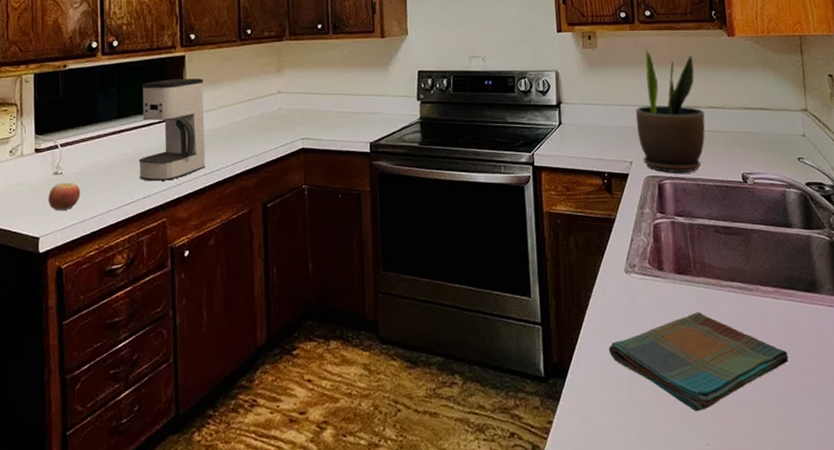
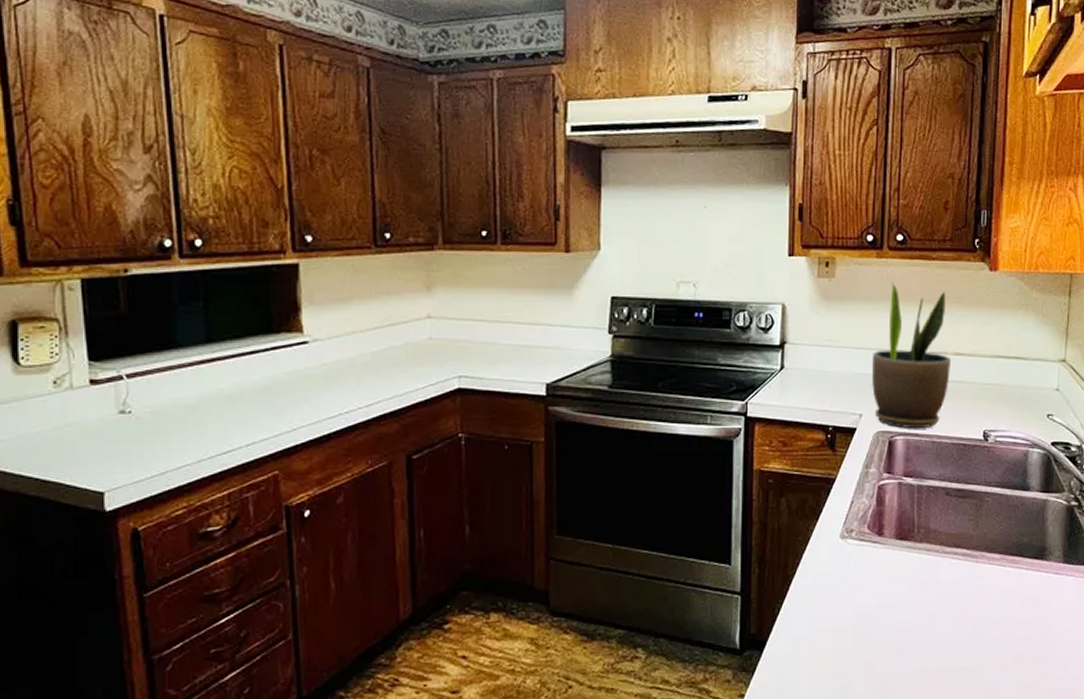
apple: present [48,182,81,210] -> none [113,424,159,458]
coffee maker: present [138,78,206,181] -> none [238,294,331,425]
dish towel: present [608,312,789,412] -> none [813,580,1006,682]

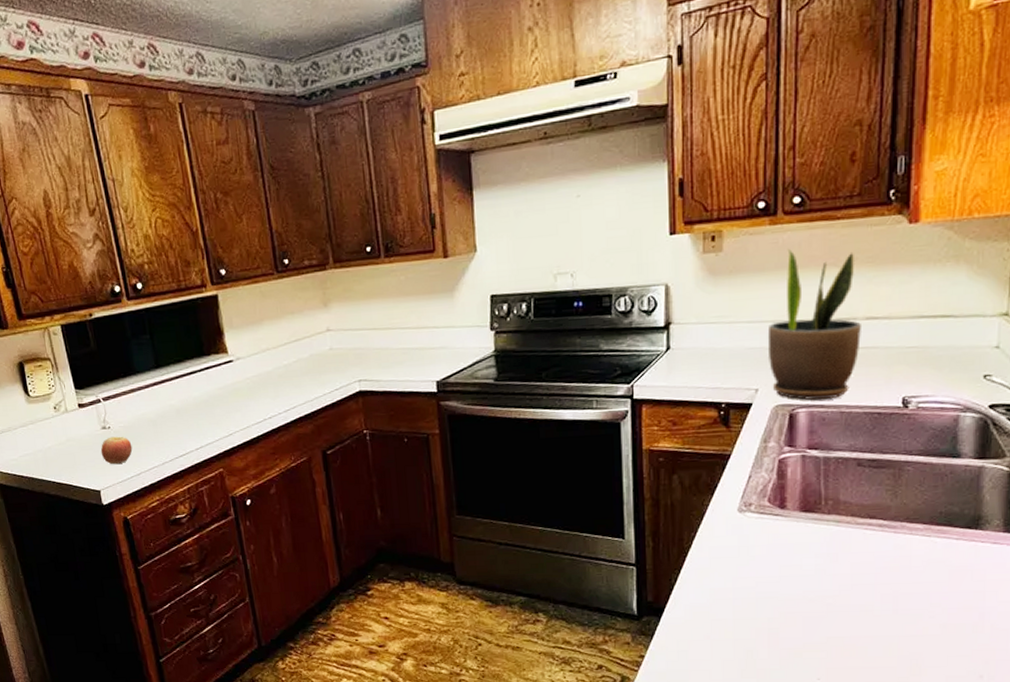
apple: none [113,424,159,458] -> present [100,436,133,464]

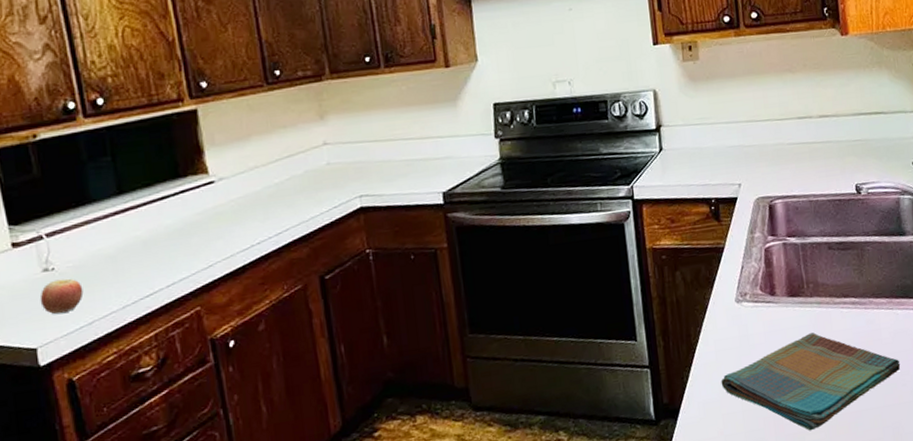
dish towel: none [712,551,931,649] -> present [721,332,901,431]
potted plant: present [767,249,861,400] -> none [743,58,818,192]

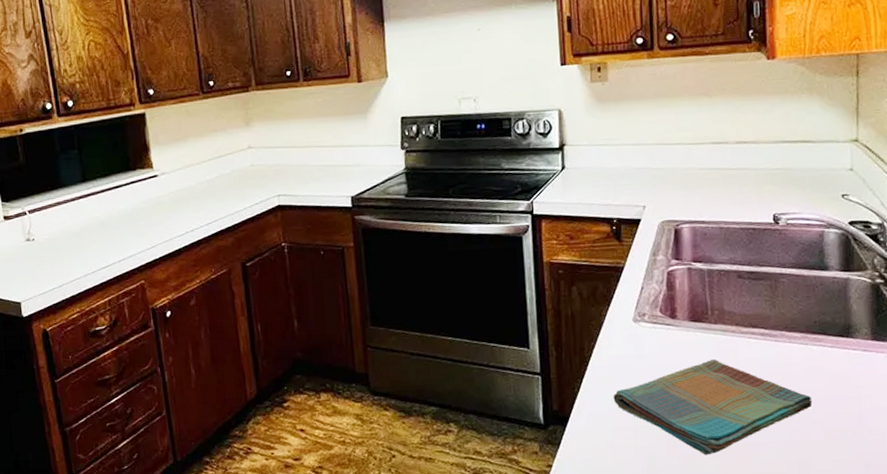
apple: present [39,278,84,314] -> none [23,248,56,276]

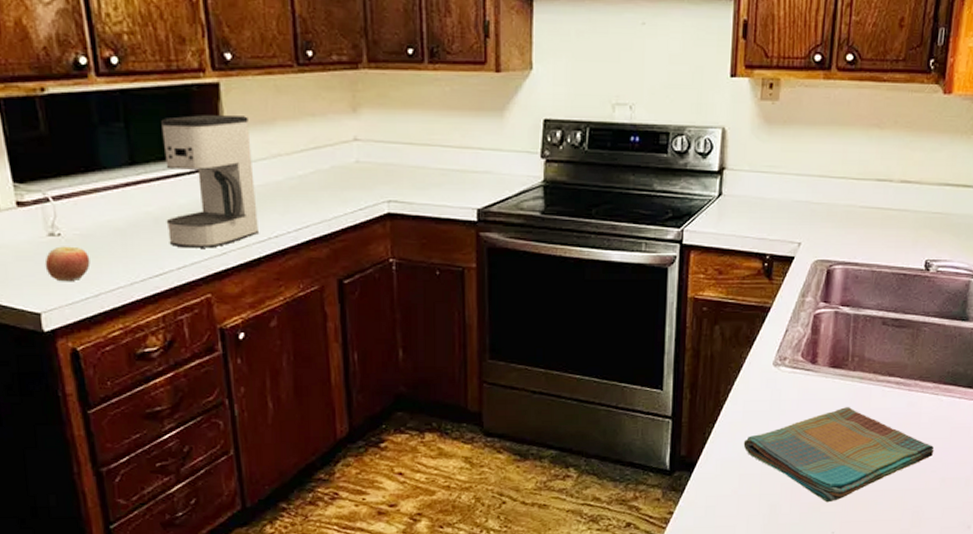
apple: none [23,248,56,276] -> present [44,246,91,280]
coffee maker: none [104,136,179,244] -> present [161,115,260,248]

